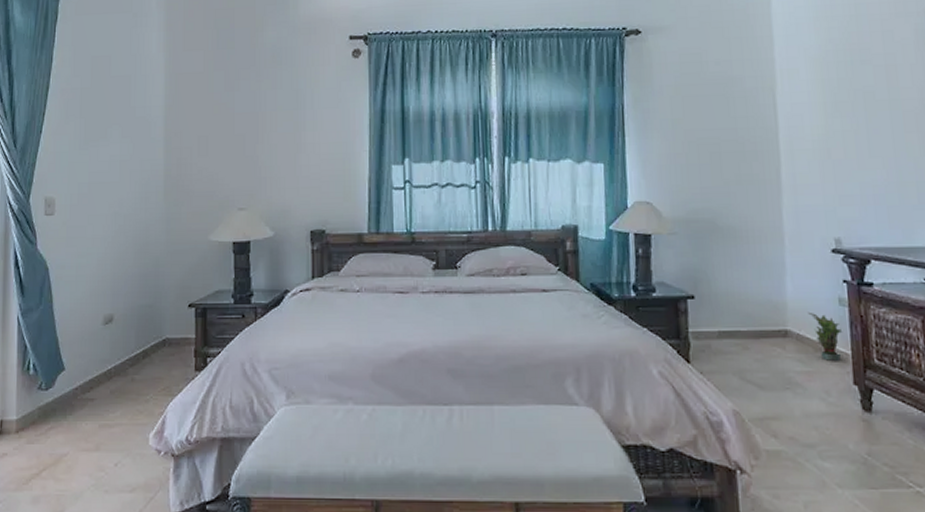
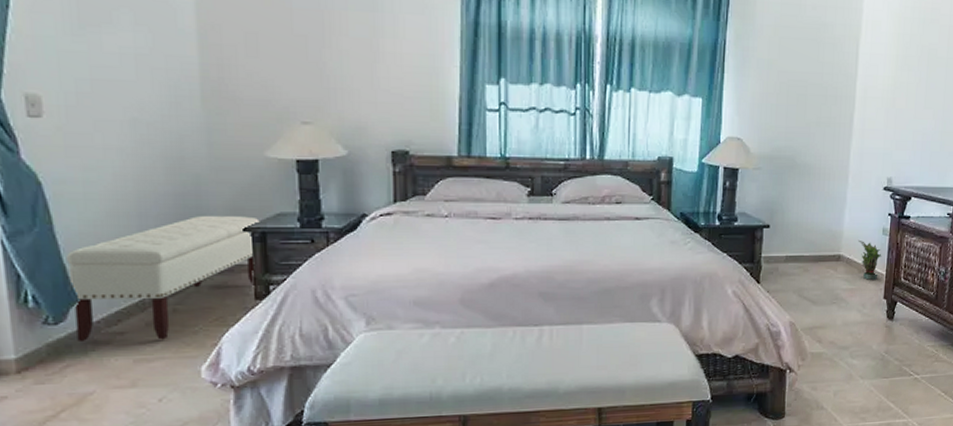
bench: none [60,293,202,407] -> present [67,215,260,343]

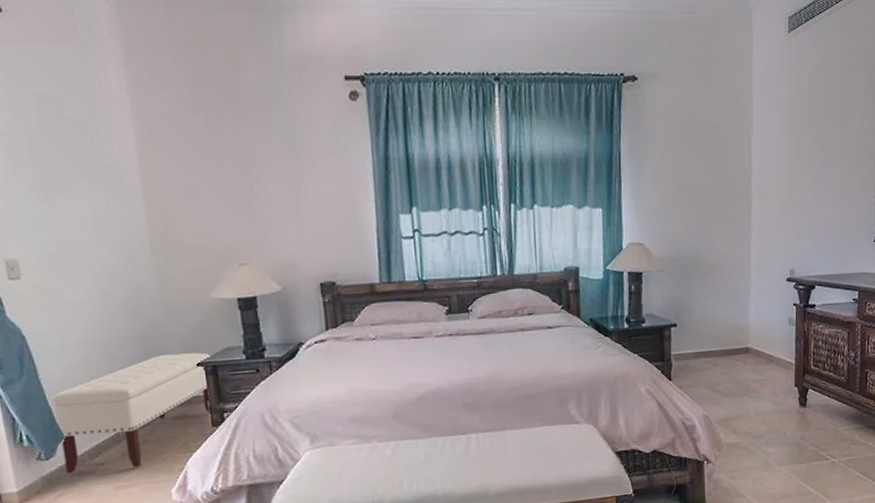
potted plant: present [858,239,882,281] -> none [765,331,790,370]

